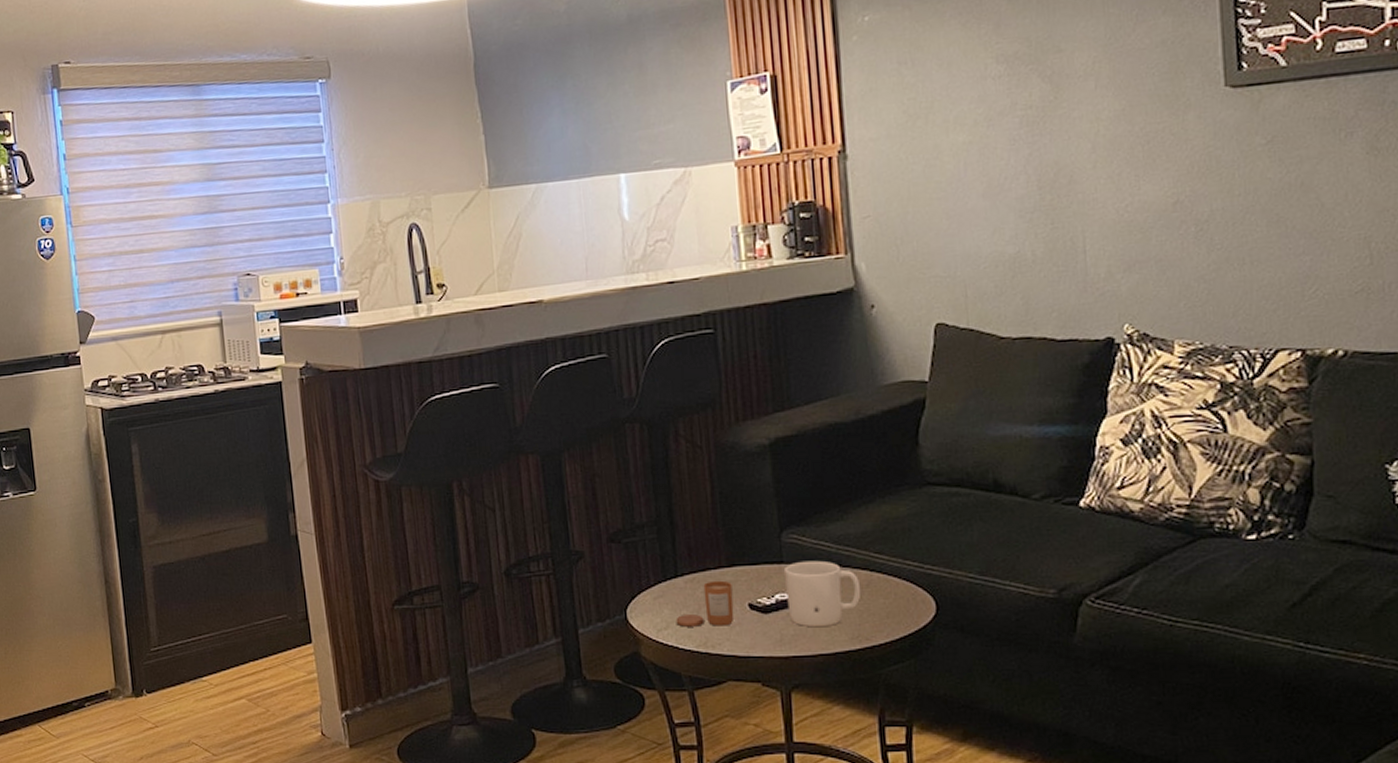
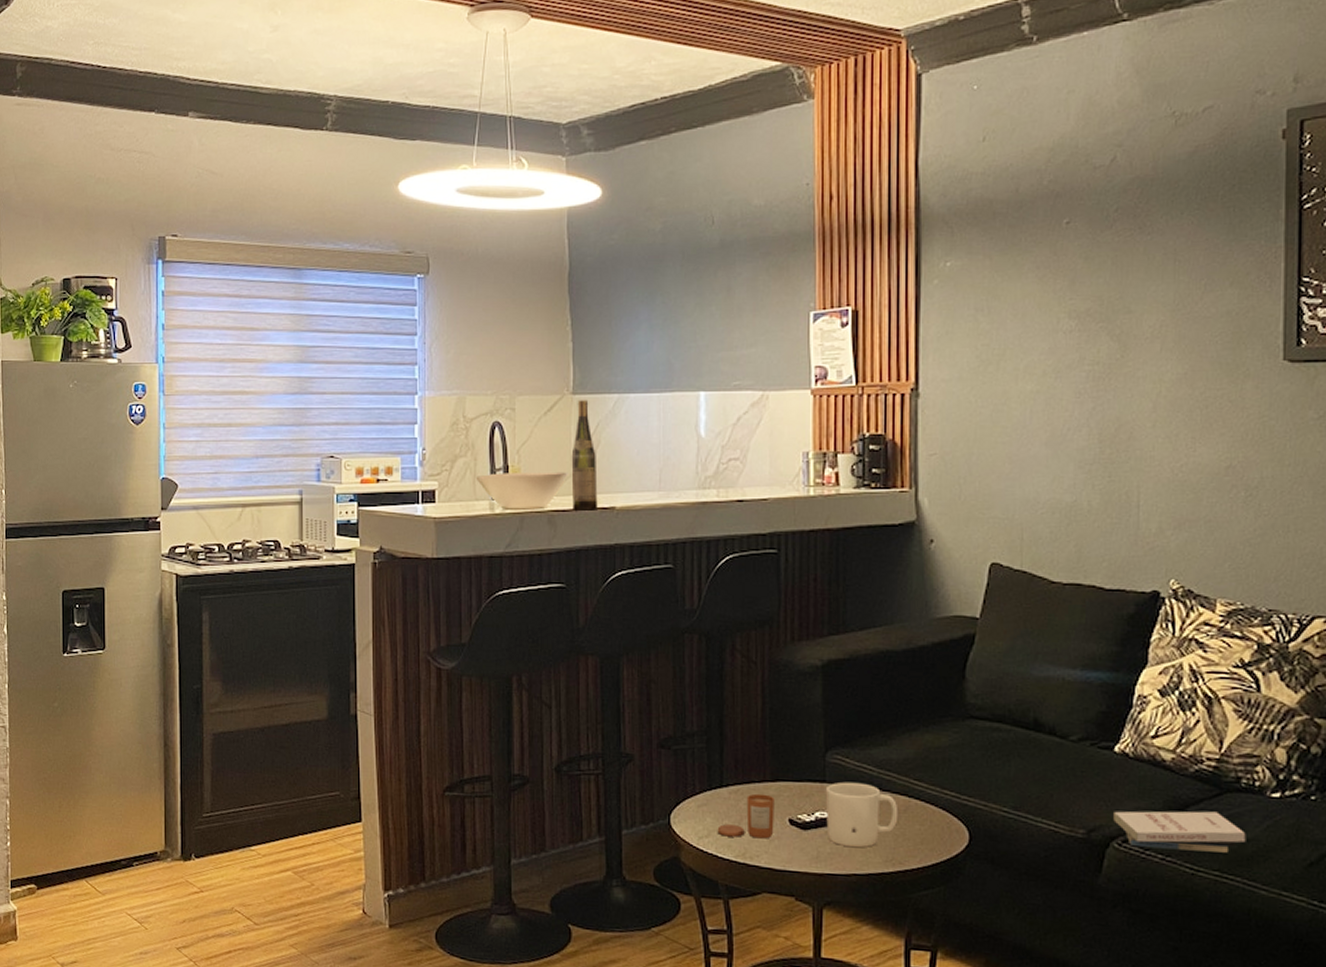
bowl: none [397,268,492,314] -> present [475,471,568,511]
wine bottle: none [492,193,525,307] -> present [571,400,598,511]
books: none [1084,559,1224,603] -> present [1114,811,1246,853]

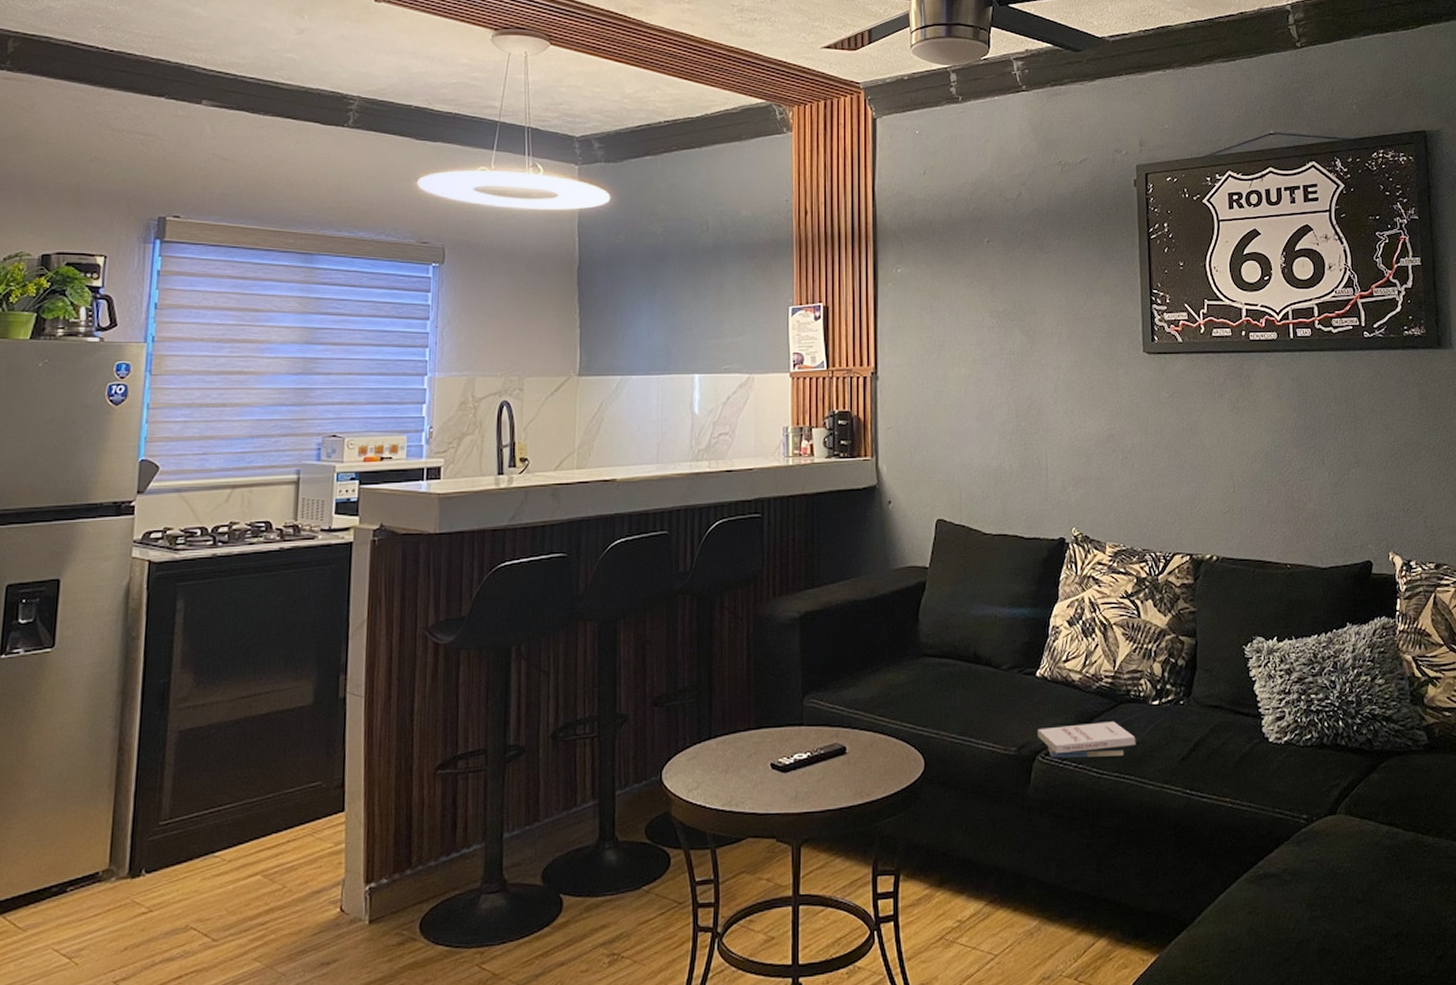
bowl: present [475,471,568,511] -> none [482,447,572,485]
wine bottle: present [571,400,598,511] -> none [575,381,600,483]
candle: present [717,793,774,839] -> none [706,741,758,787]
mug: present [825,781,899,848] -> none [802,723,866,785]

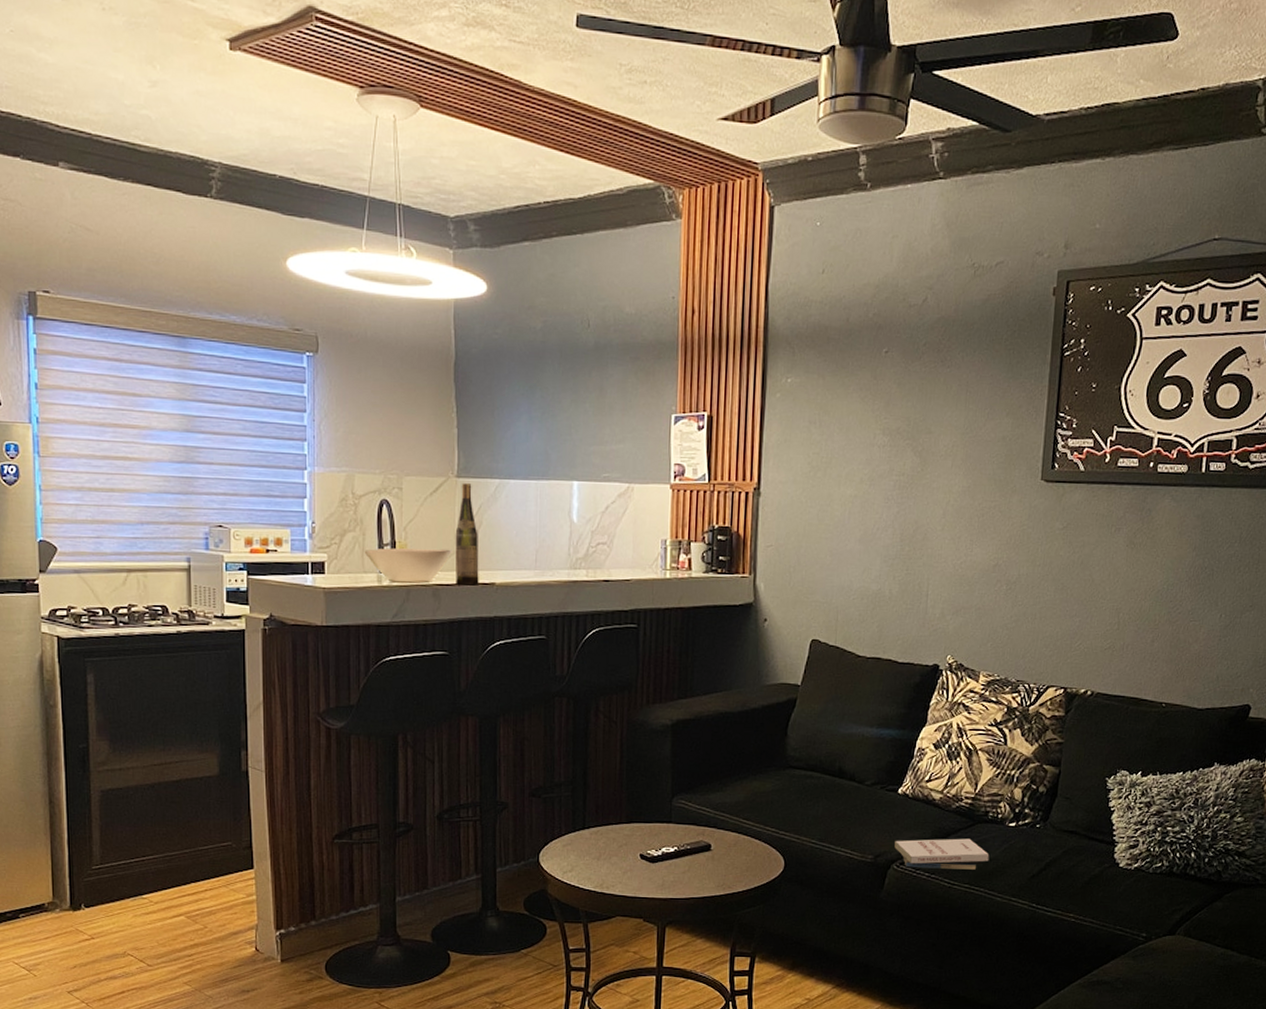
bowl: none [482,447,572,485] -> present [364,548,452,584]
wine bottle: none [575,381,600,483] -> present [455,483,479,586]

